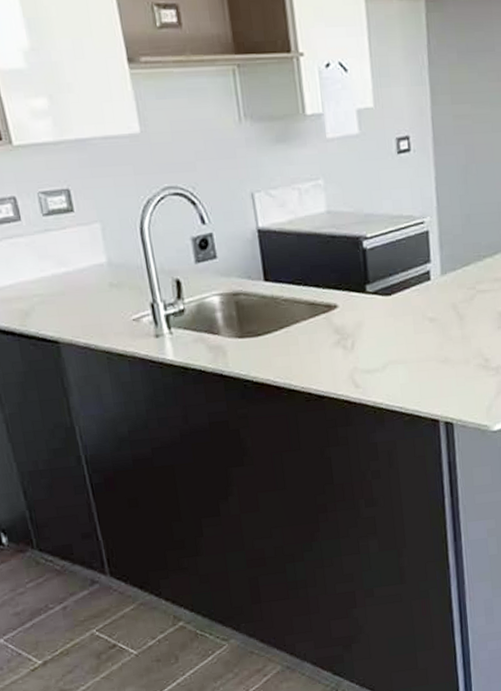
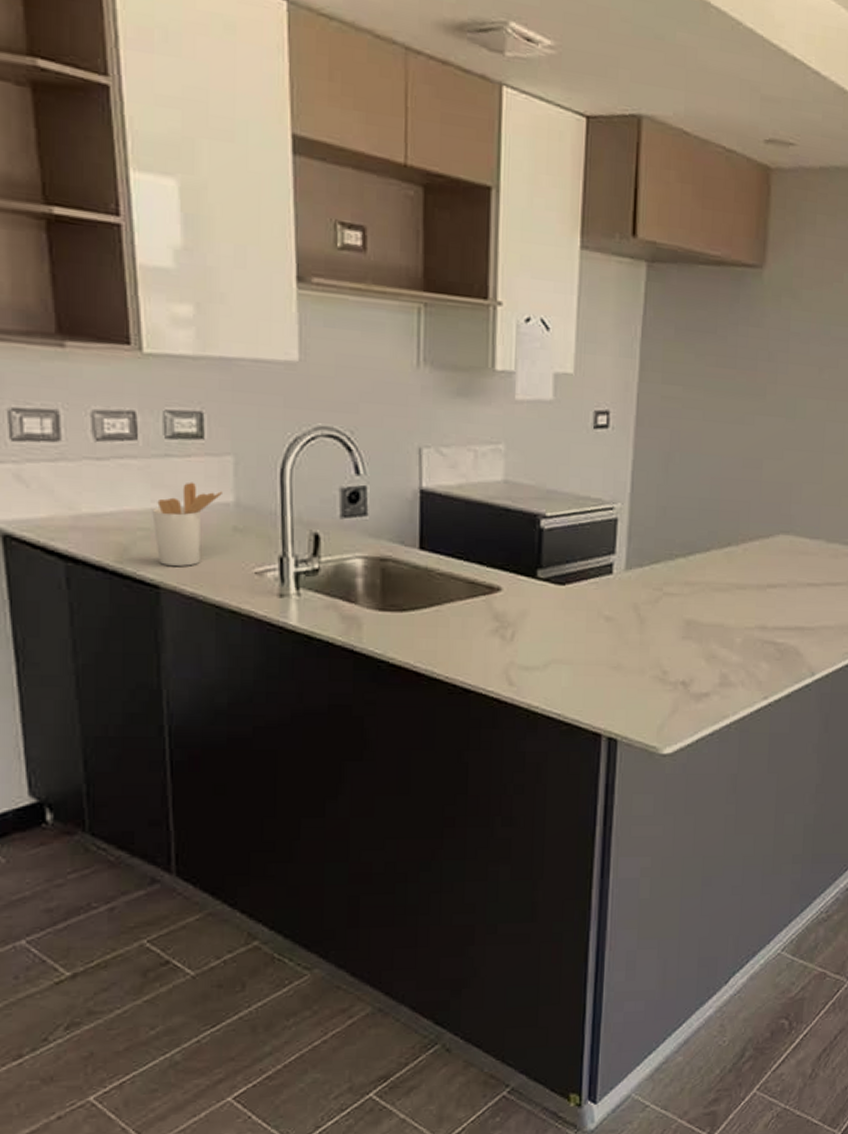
utensil holder: none [42,250,96,323] -> present [152,482,222,566]

